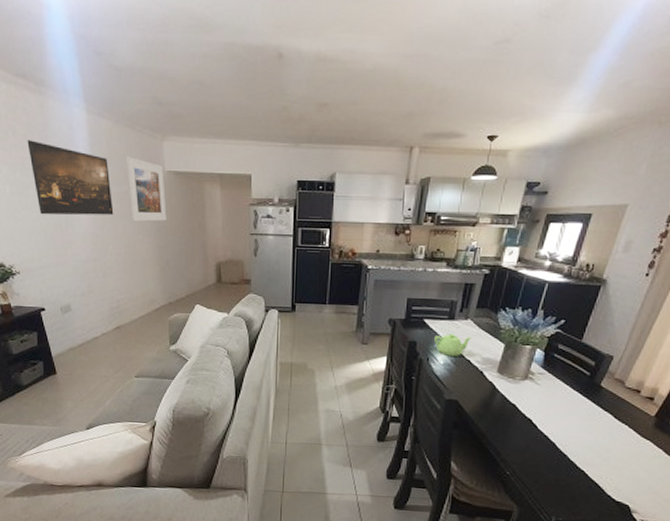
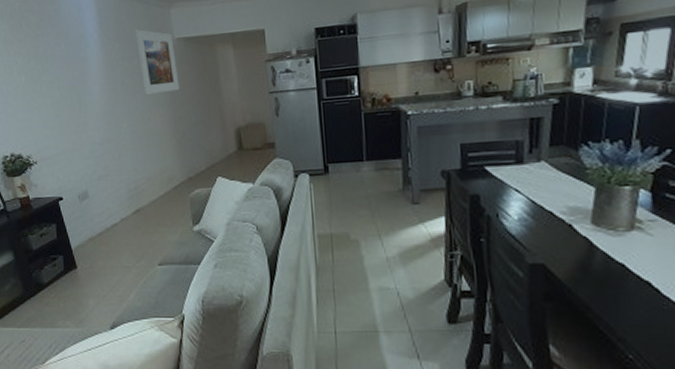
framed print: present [27,140,114,216] -> none [40,27,126,101]
teapot: present [434,333,472,356] -> none [501,181,550,209]

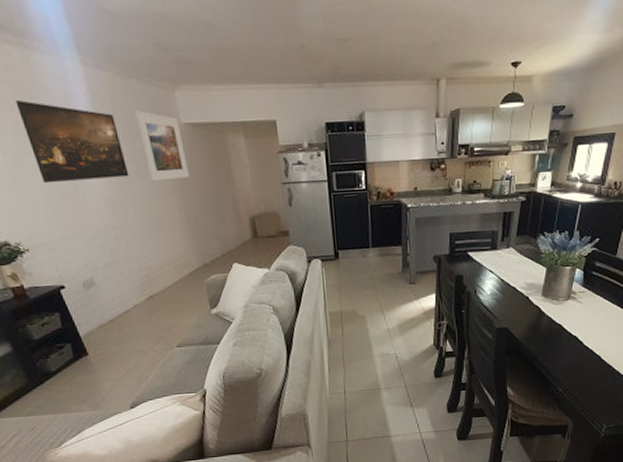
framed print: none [40,27,126,101] -> present [15,100,129,184]

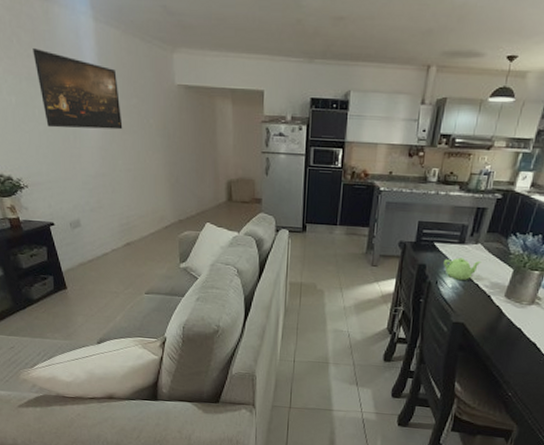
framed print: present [134,110,190,182] -> none [134,67,177,137]
teapot: none [480,263,515,286] -> present [444,257,481,280]

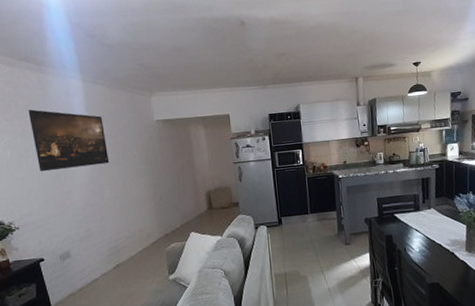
teapot: present [444,257,481,280] -> none [406,223,438,243]

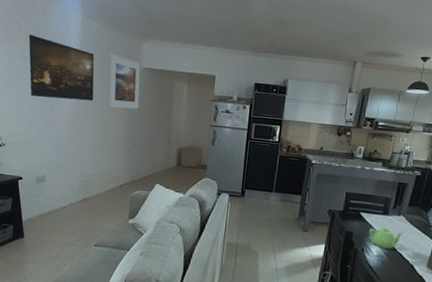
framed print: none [118,112,158,167] -> present [108,53,141,109]
teapot: none [406,223,438,243] -> present [369,227,404,249]

